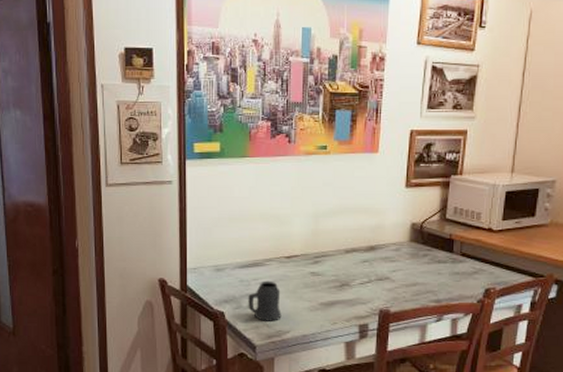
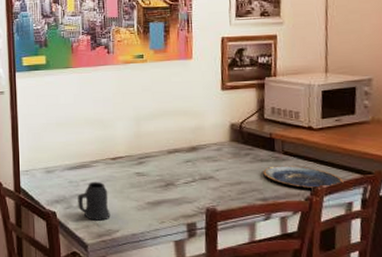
plate: none [439,267,516,291] -> present [263,166,344,189]

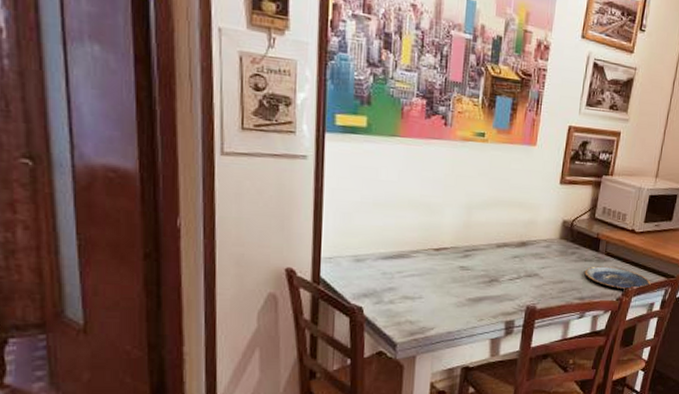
mug: present [78,181,111,221] -> none [390,274,427,318]

